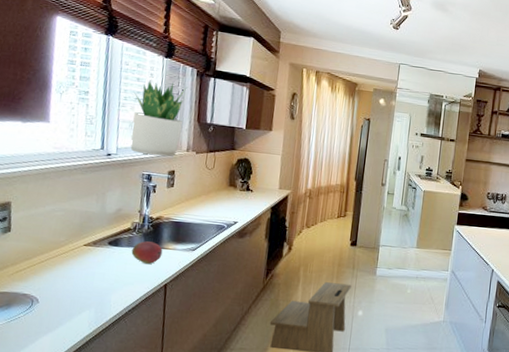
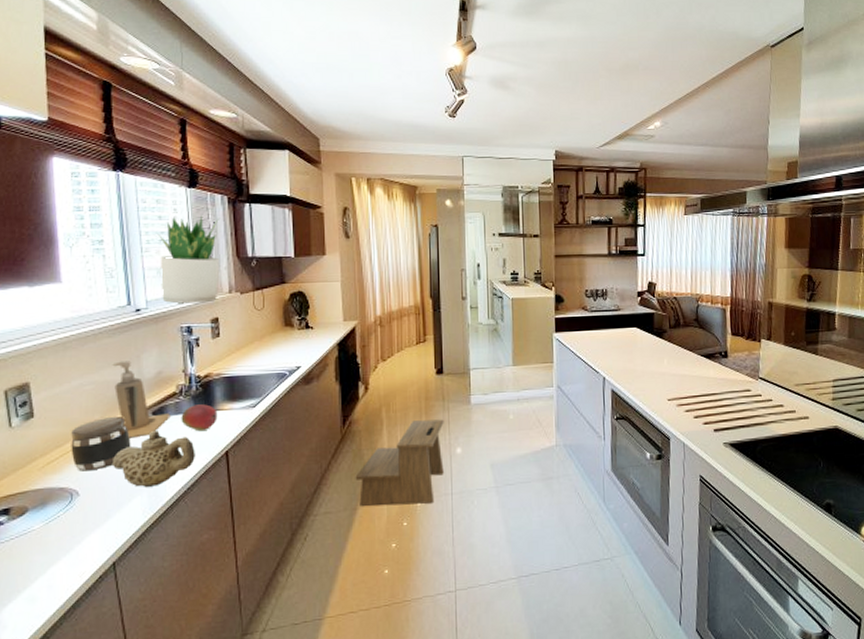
jar: none [37,240,88,284] -> present [71,416,131,471]
teapot: none [69,258,140,305] -> present [111,431,195,487]
soap dispenser: none [80,195,124,261] -> present [112,361,171,438]

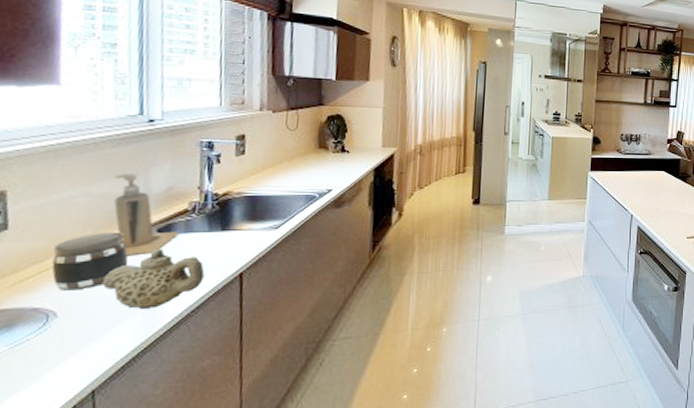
planter: present [157,214,219,304] -> none [181,27,256,119]
fruit: present [181,404,218,432] -> none [190,223,235,252]
step stool: present [355,419,444,506] -> none [380,248,477,331]

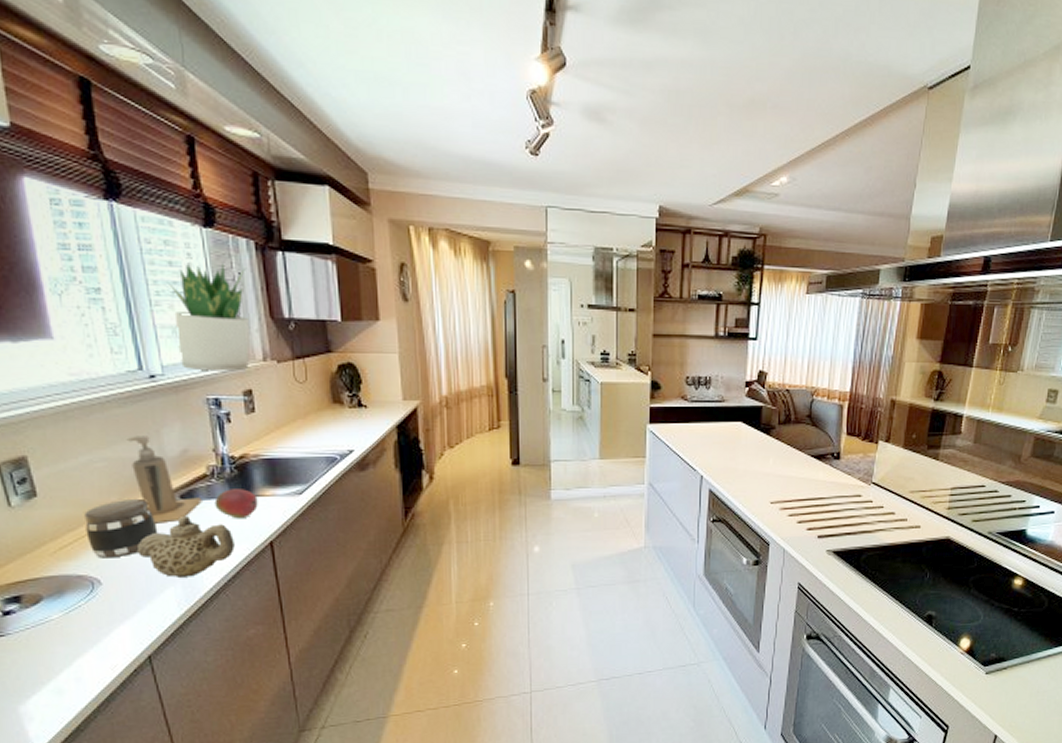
planter: none [181,27,256,119] -> present [169,262,250,372]
fruit: none [190,223,235,252] -> present [214,489,258,519]

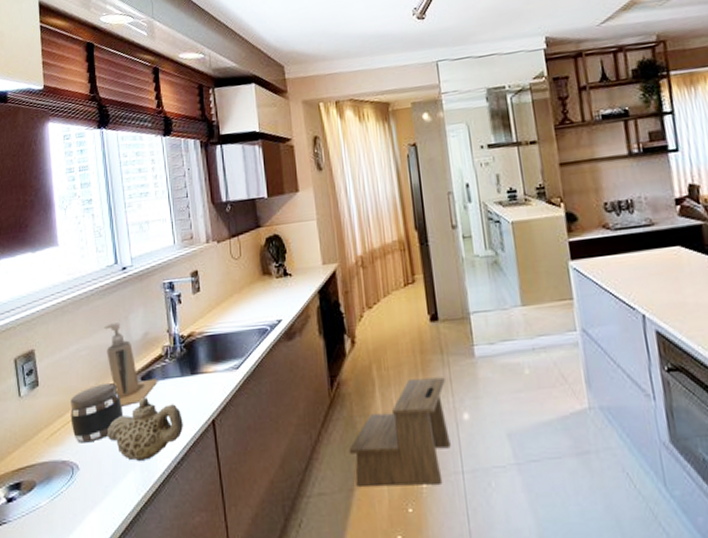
planter: present [169,262,250,372] -> none [138,162,196,259]
fruit: present [214,489,258,519] -> none [168,367,203,398]
step stool: none [420,515,520,605] -> present [348,377,451,486]

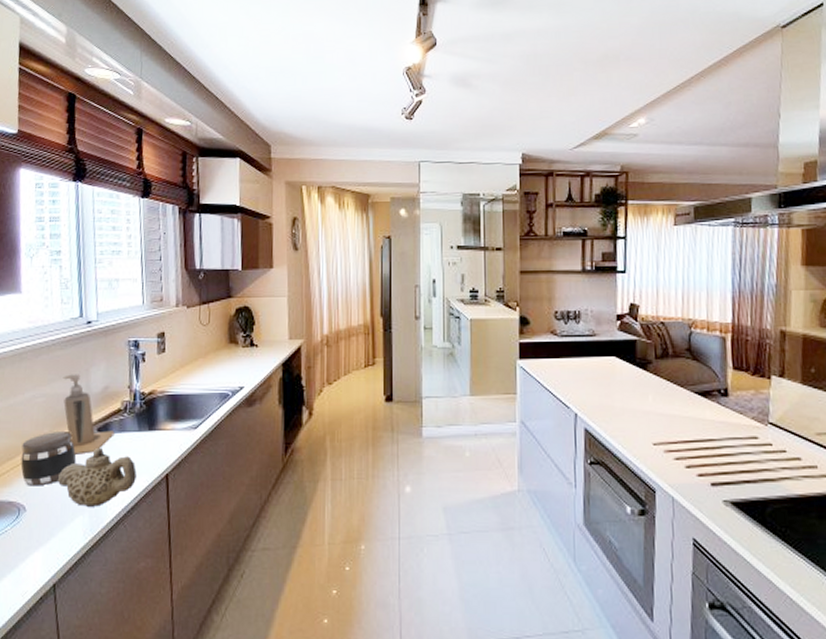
step stool: present [348,377,451,486] -> none [295,452,392,547]

